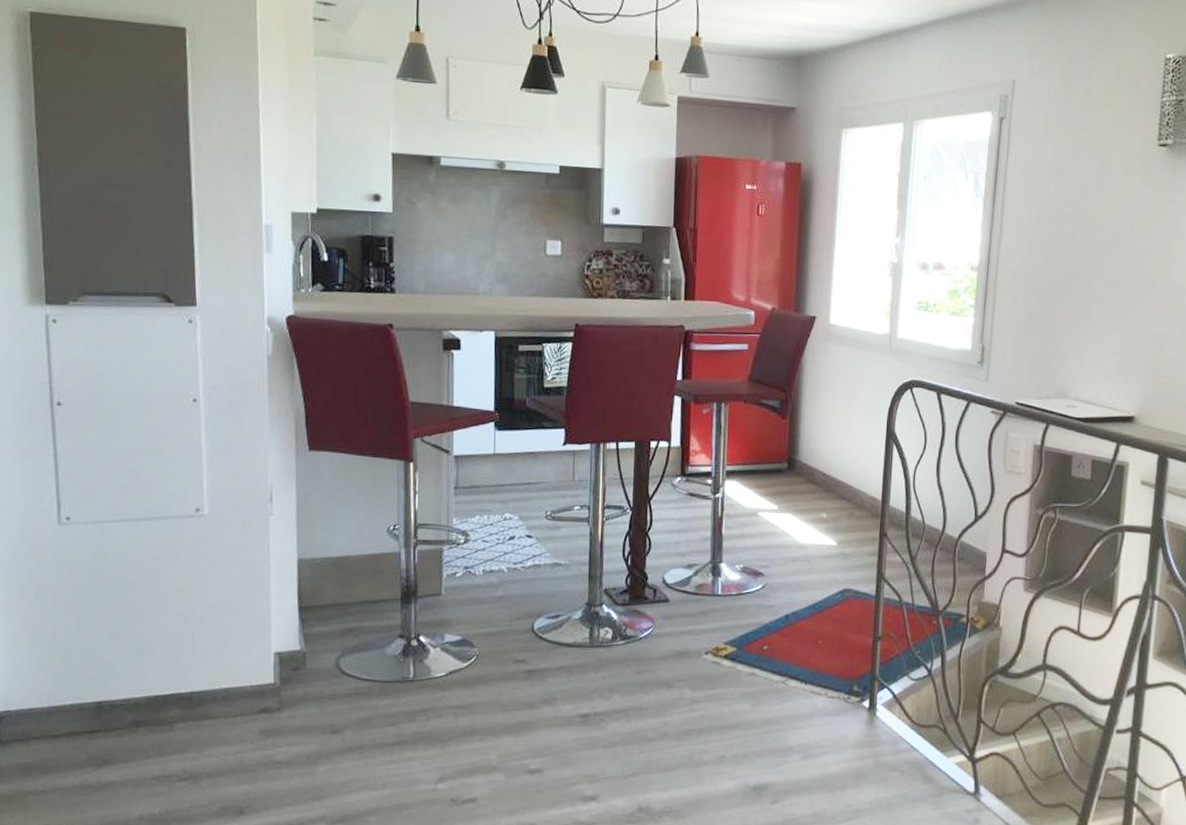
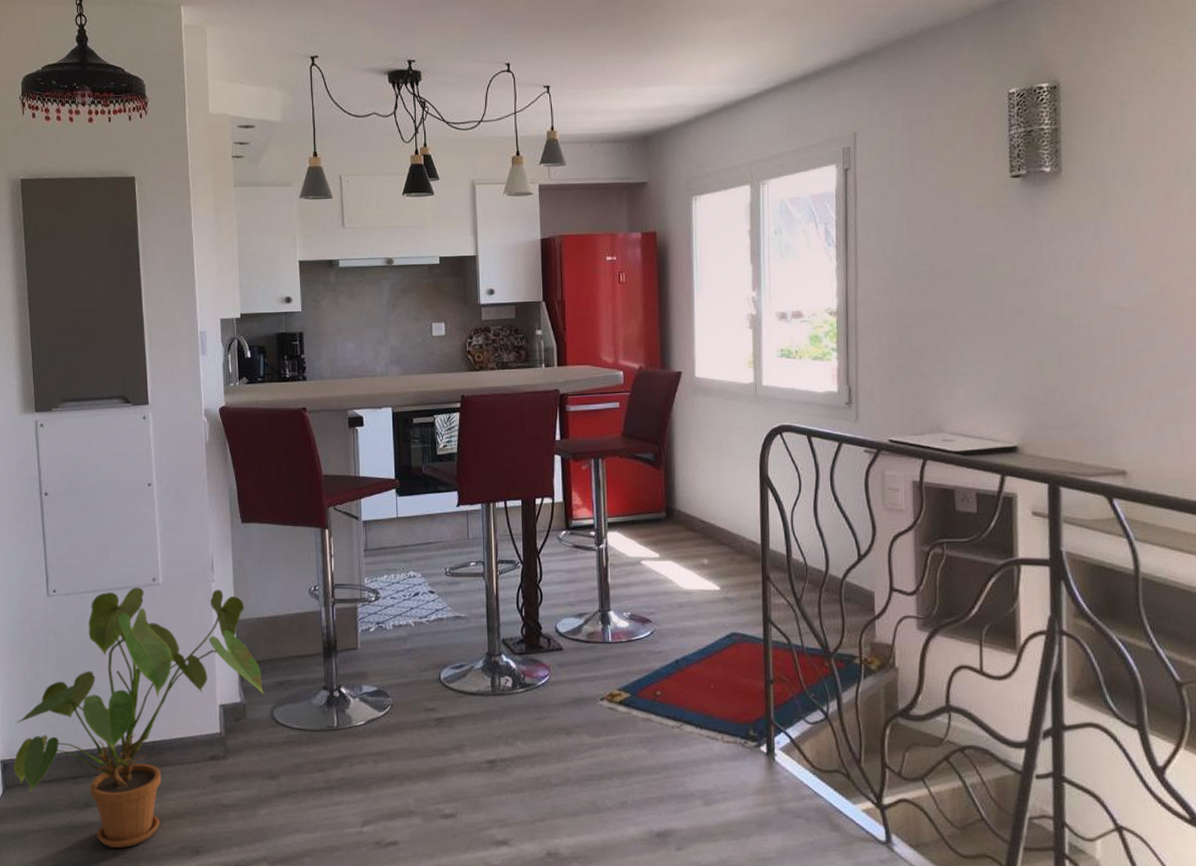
house plant: none [11,518,330,809] -> present [14,587,265,848]

